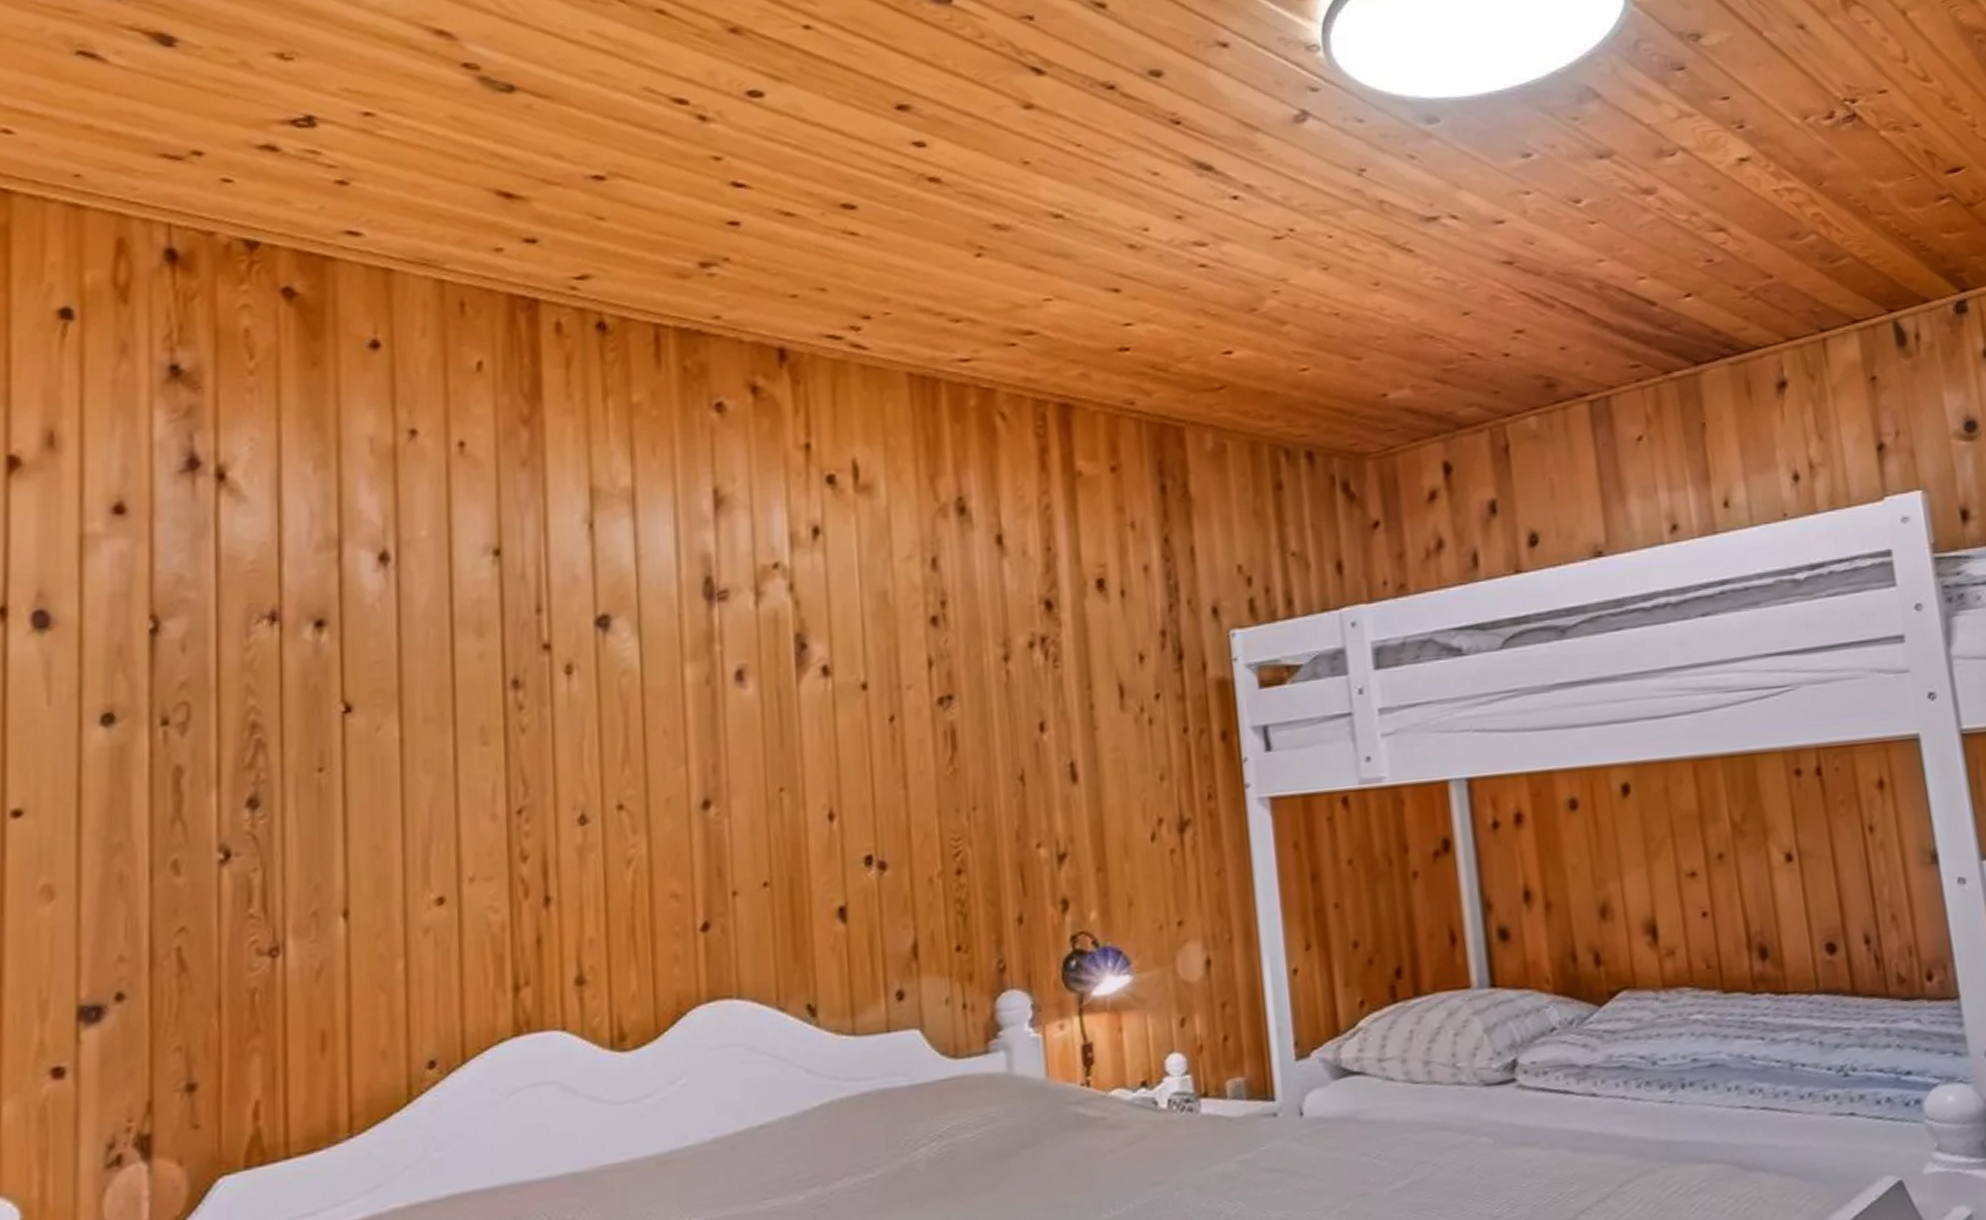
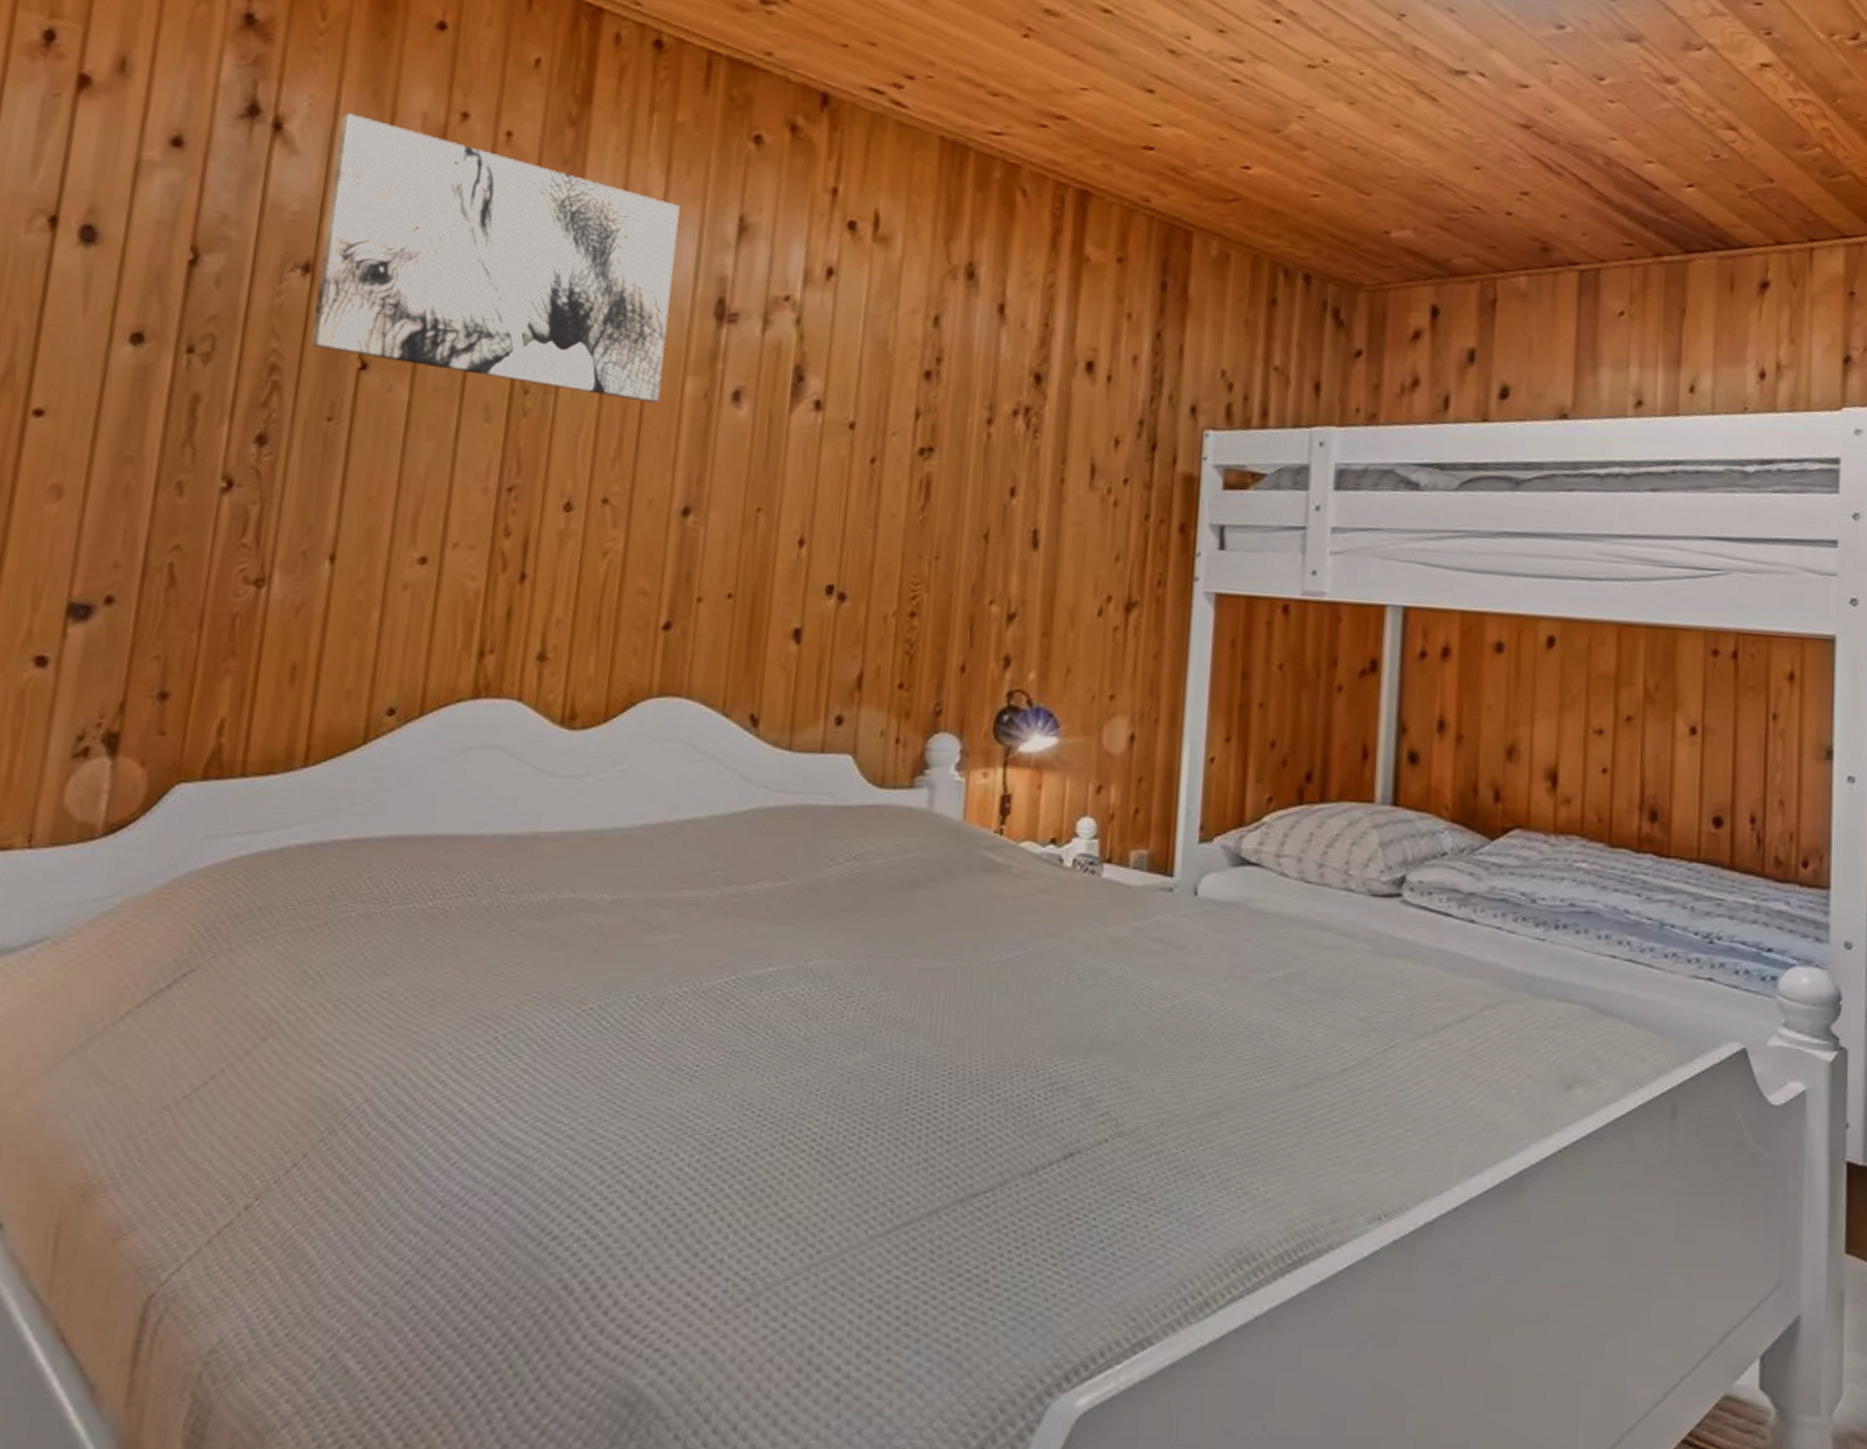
wall art: none [285,450,660,699] -> present [311,113,680,403]

